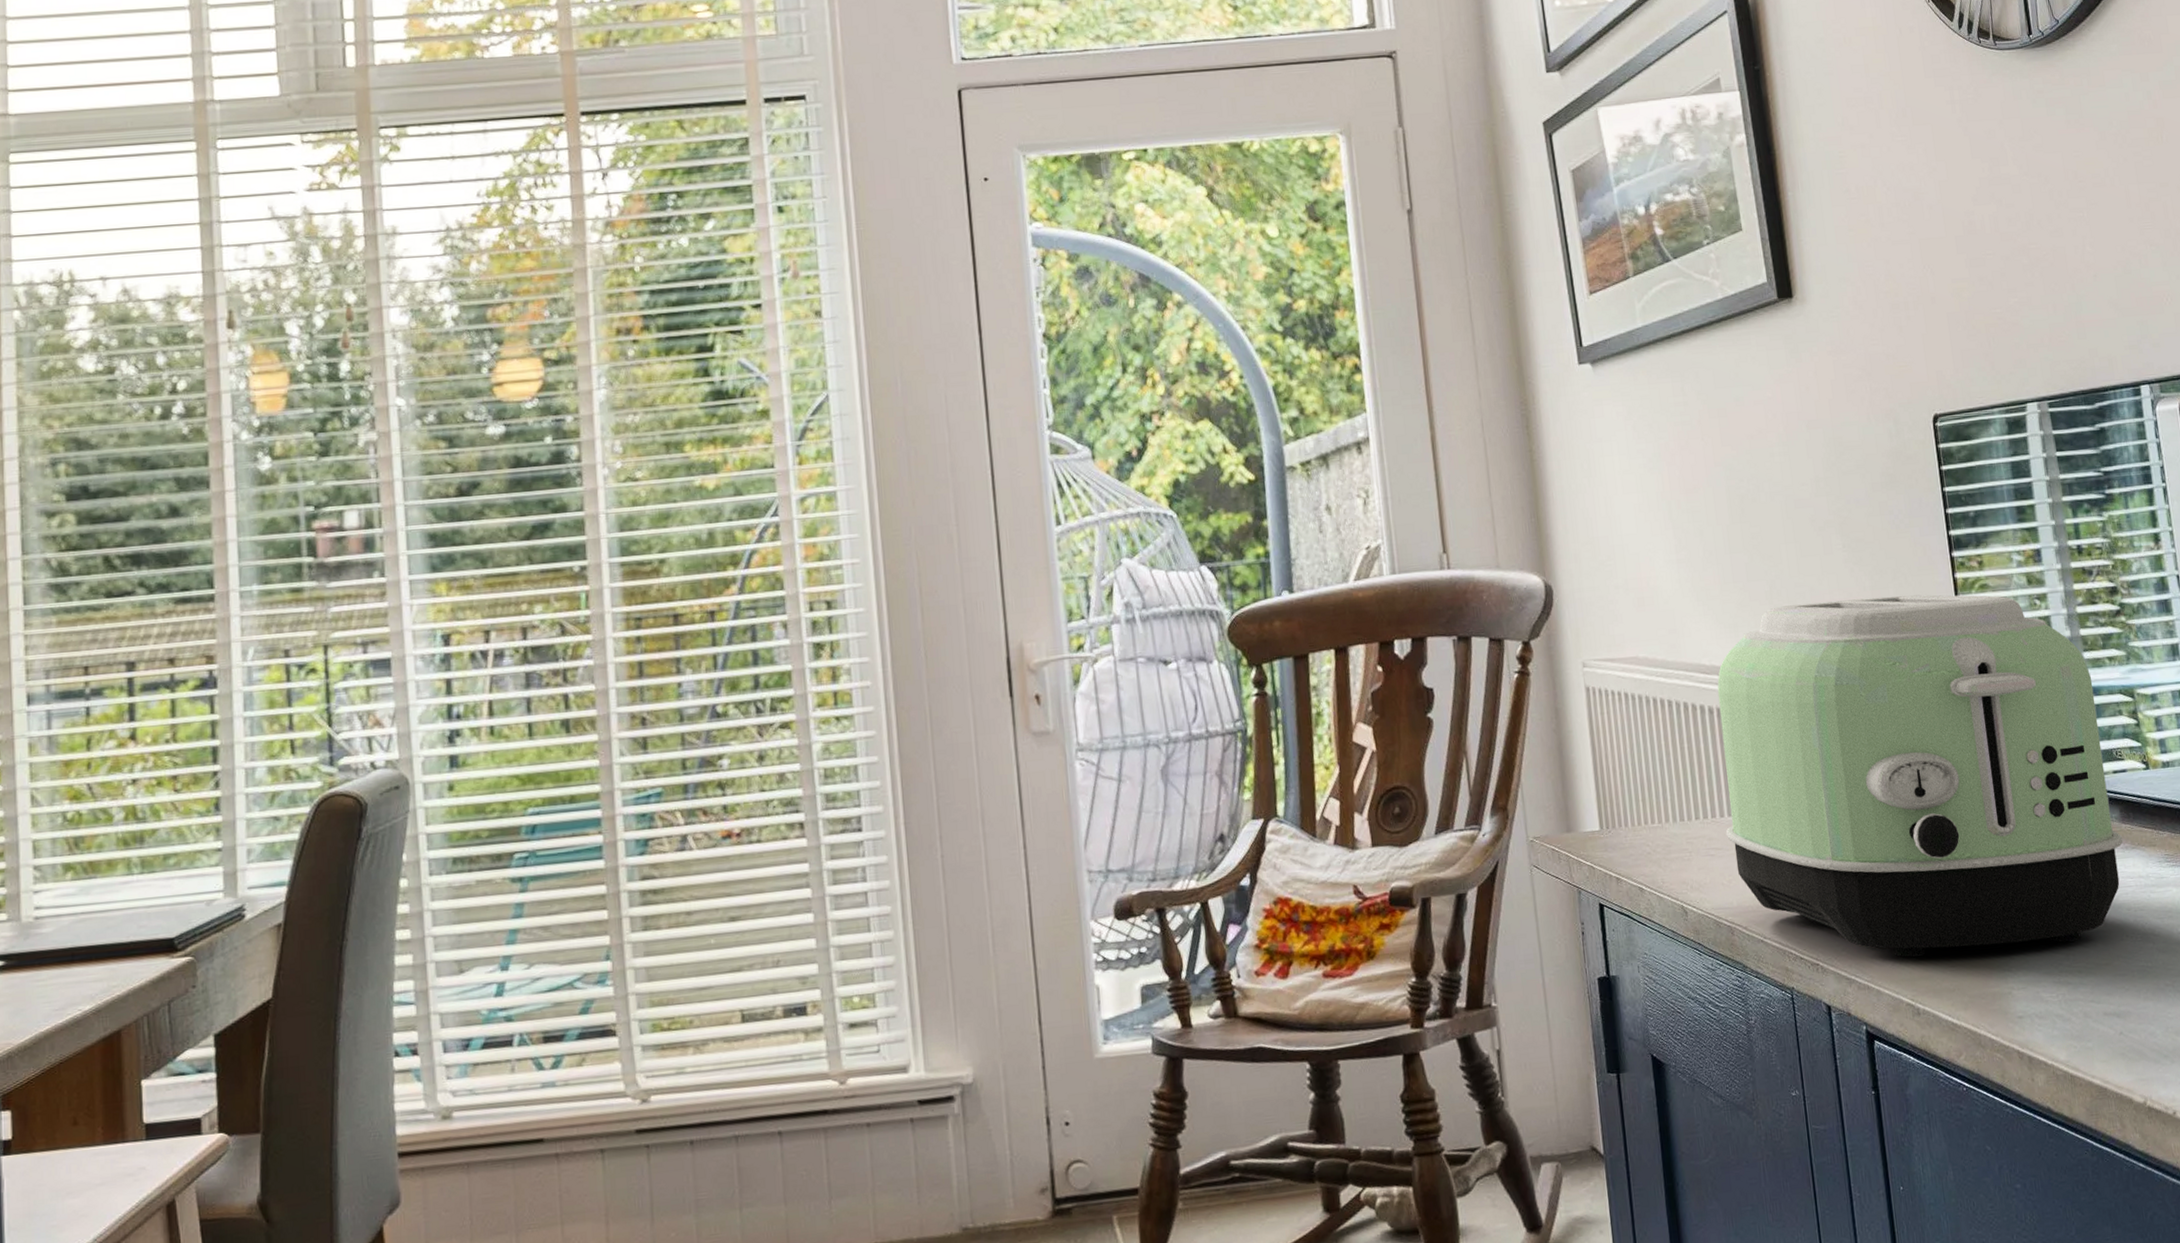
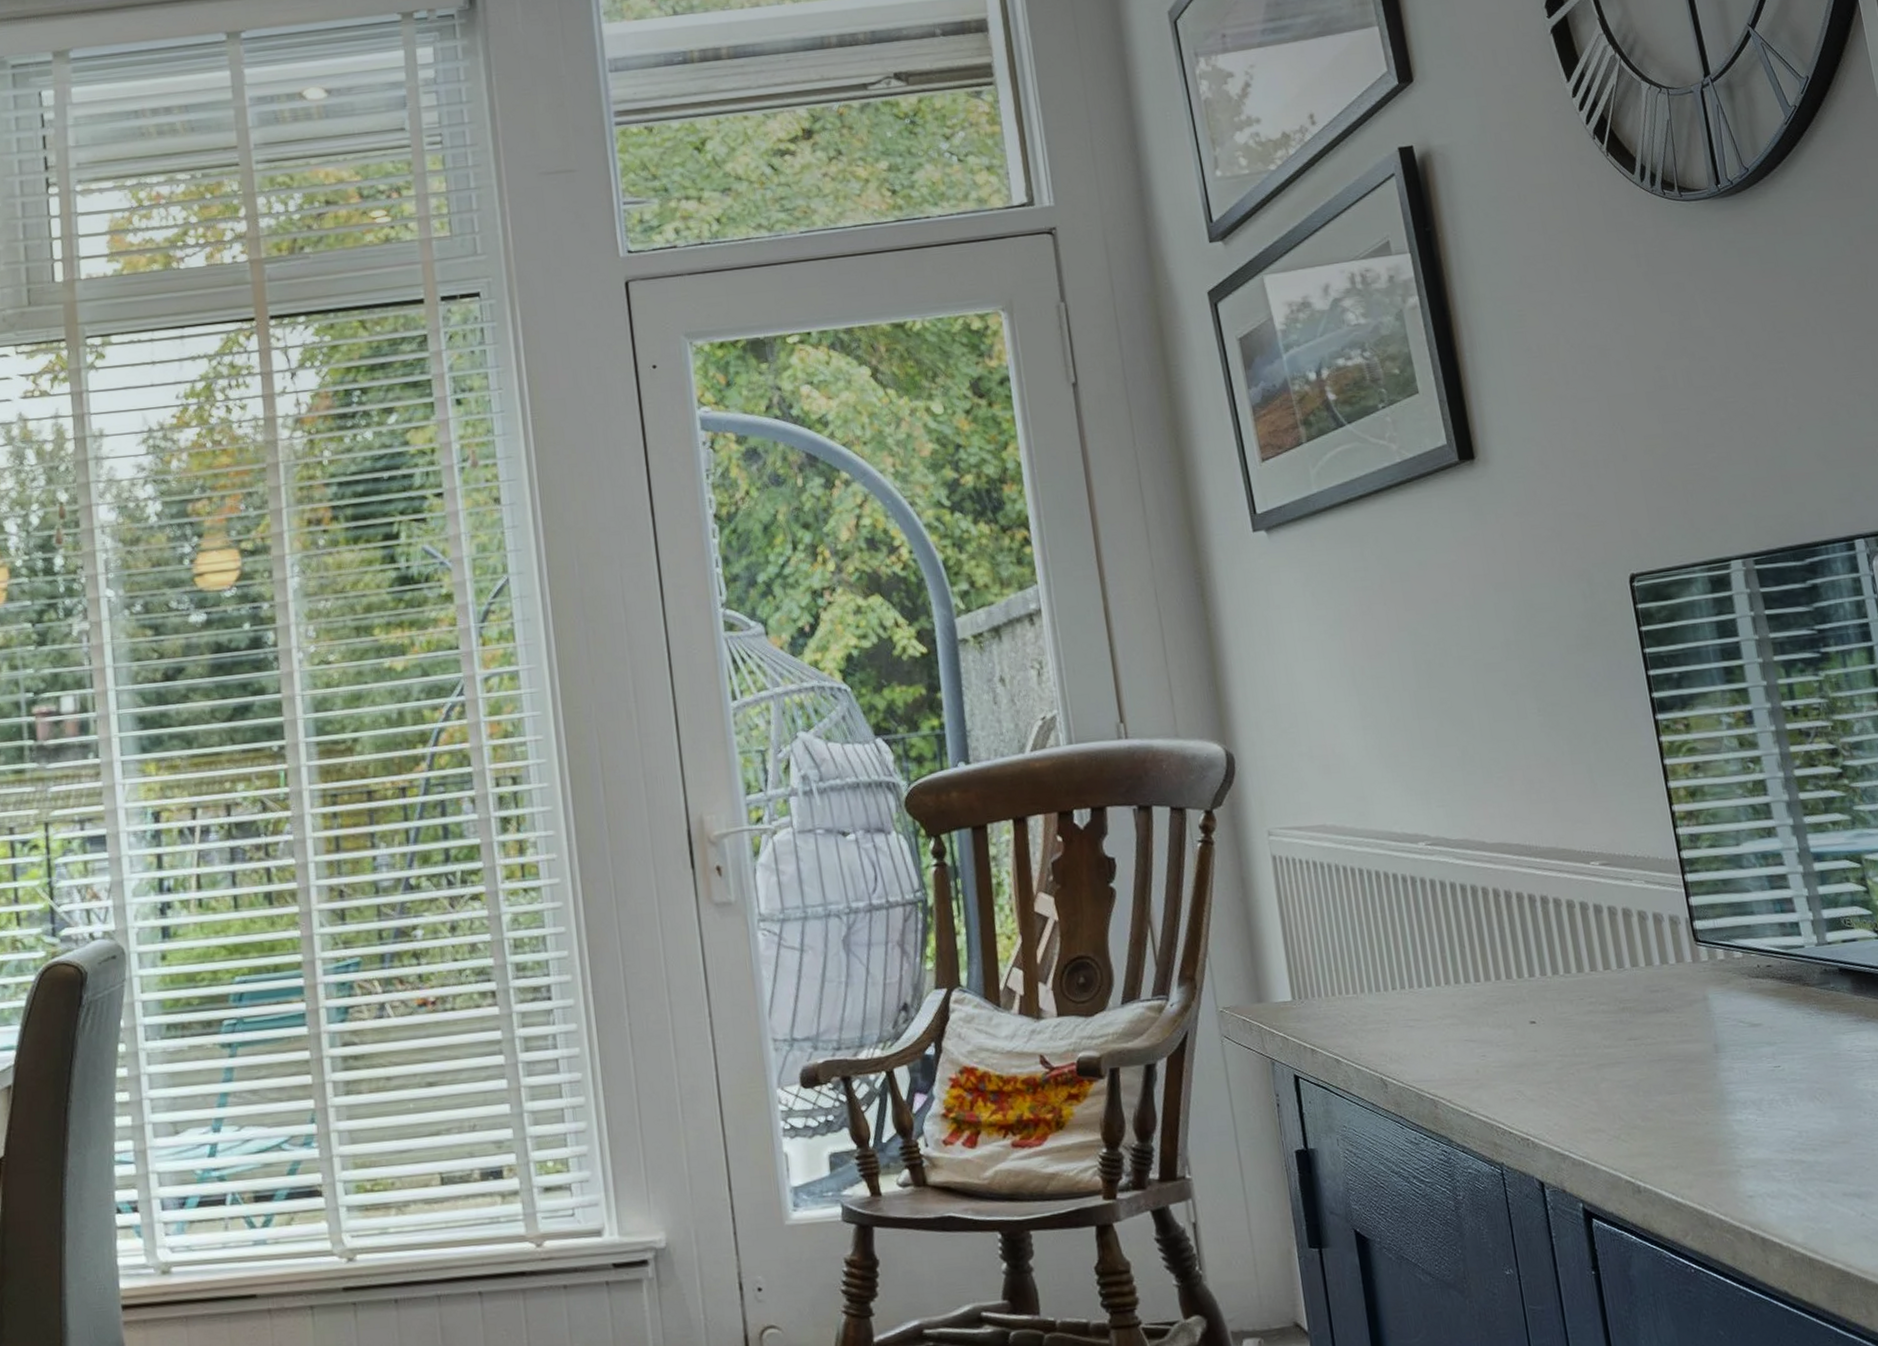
toaster: present [1717,594,2124,957] -> none [1410,759,1857,1133]

